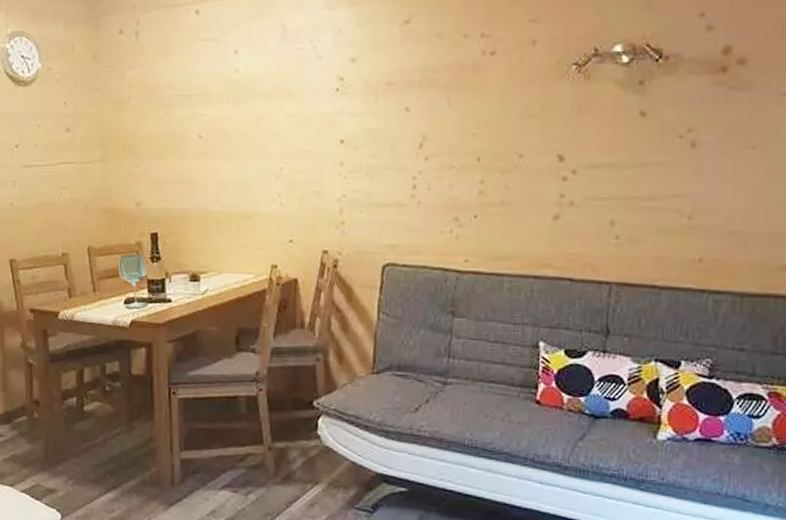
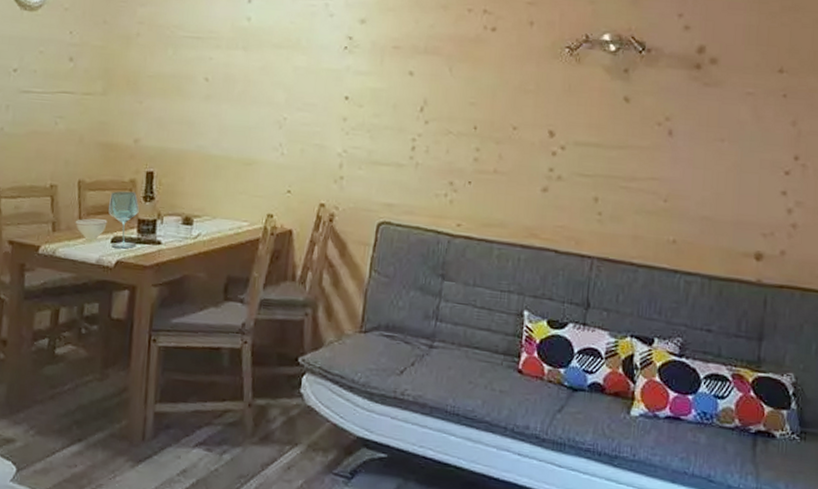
bowl: none [89,282,119,303] -> present [75,218,108,241]

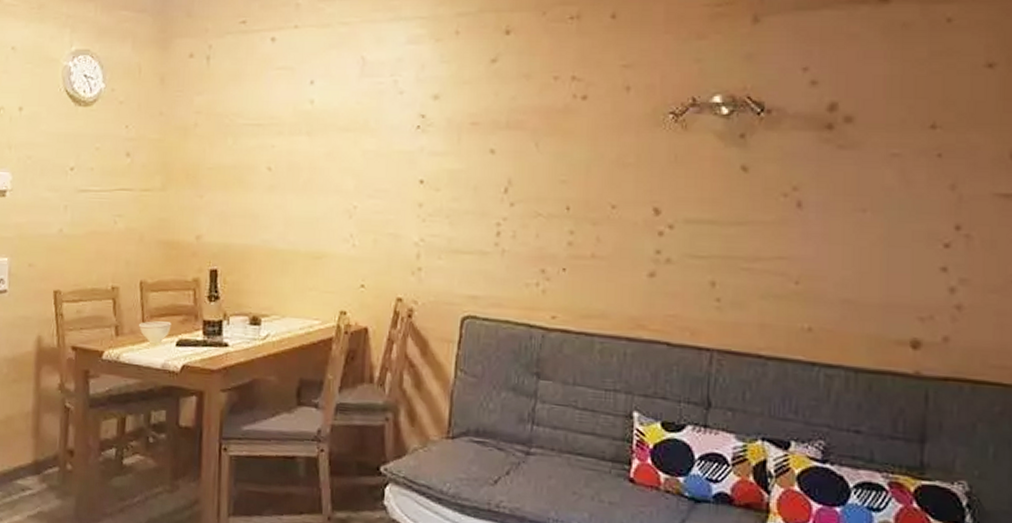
wine glass: present [107,191,139,249] -> none [171,291,204,352]

